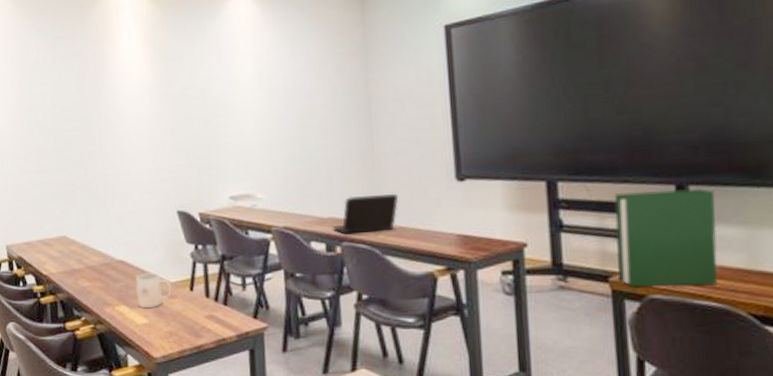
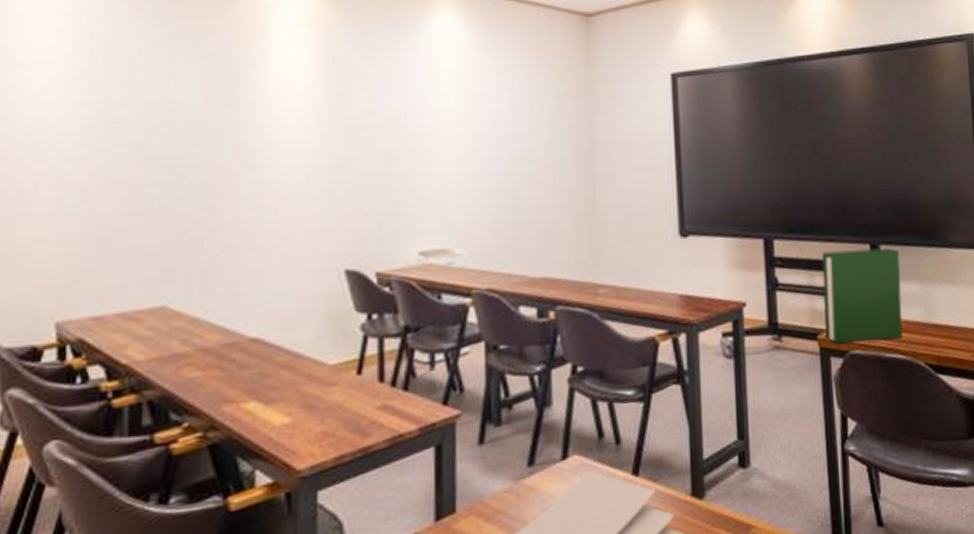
mug: present [135,273,172,309] -> none [275,353,331,403]
laptop: present [333,194,399,235] -> none [546,251,621,297]

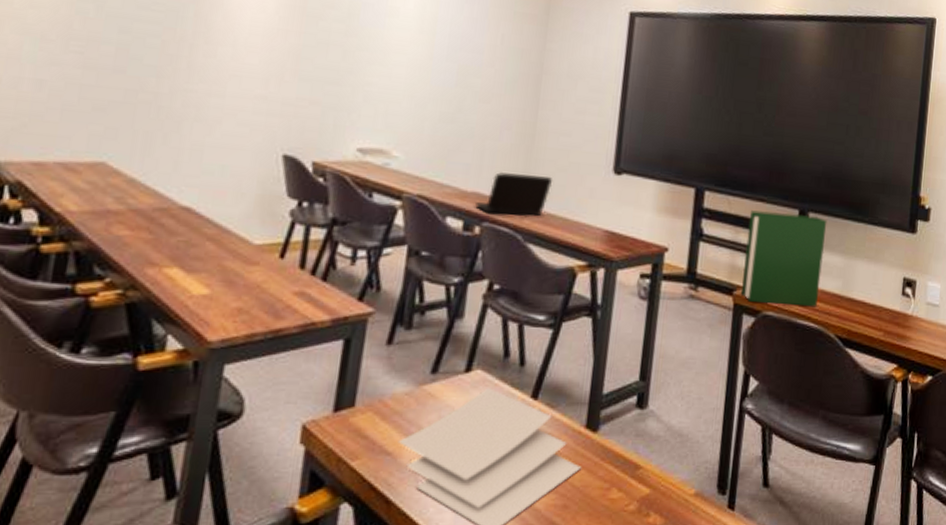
laptop: none [546,251,621,297] -> present [475,172,553,217]

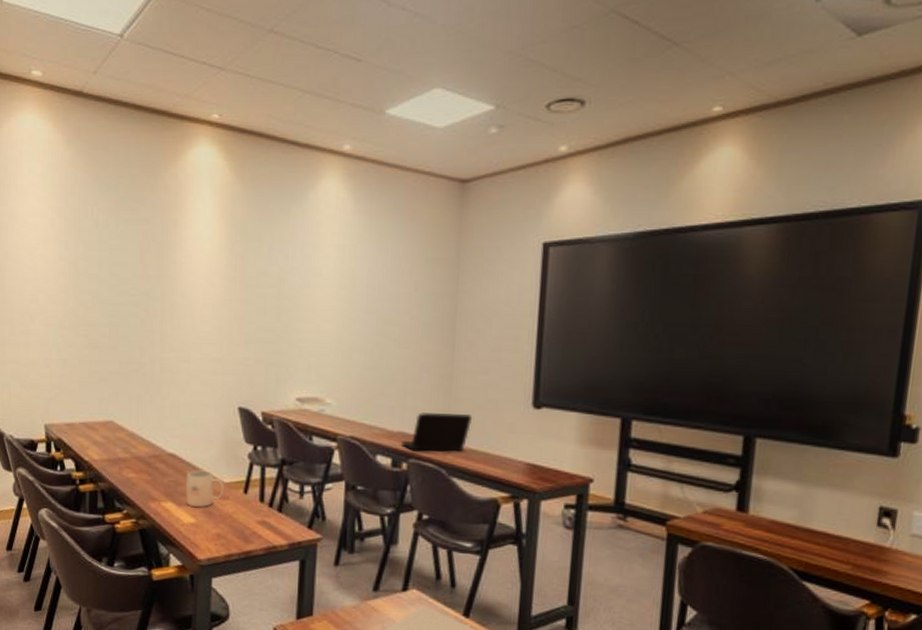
mug: none [198,228,255,275] -> present [185,470,225,508]
binder: present [740,210,827,307] -> none [674,438,779,538]

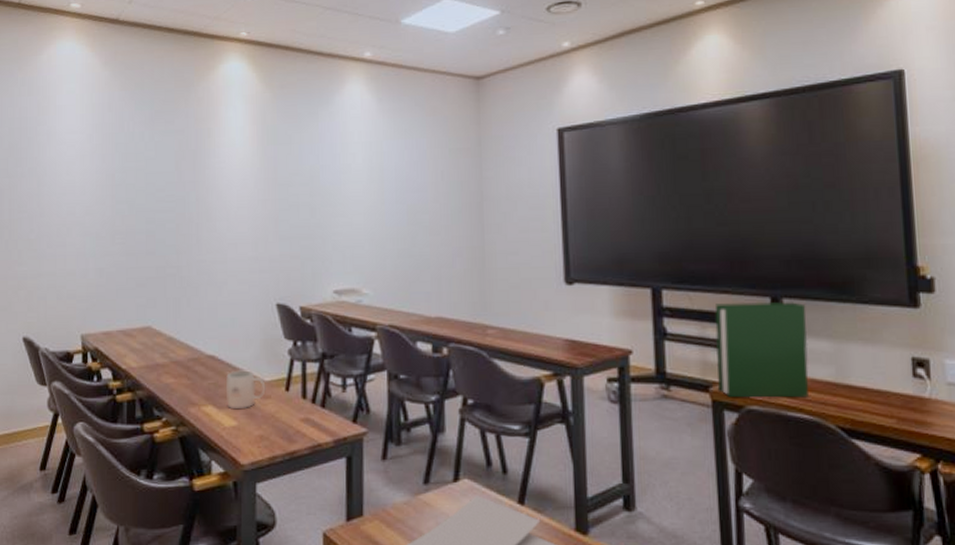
laptop: present [401,412,473,453] -> none [440,295,508,335]
binder: none [674,438,779,538] -> present [714,302,809,398]

